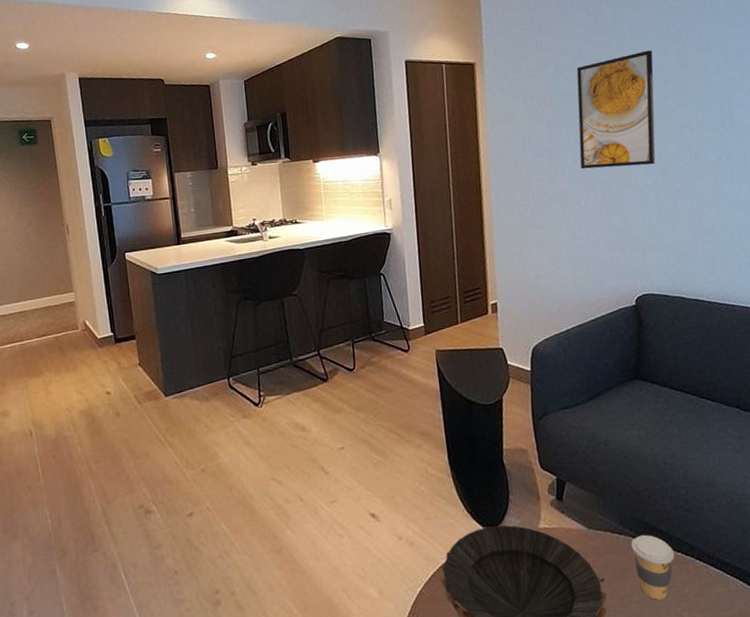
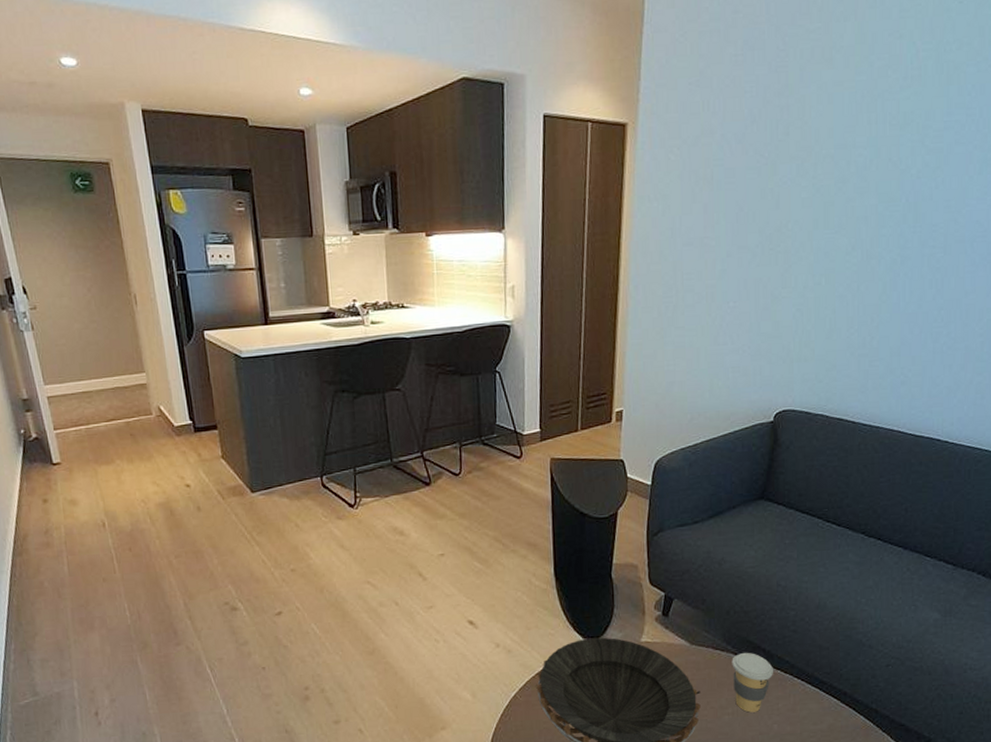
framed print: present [576,50,656,169] -> none [735,121,839,264]

